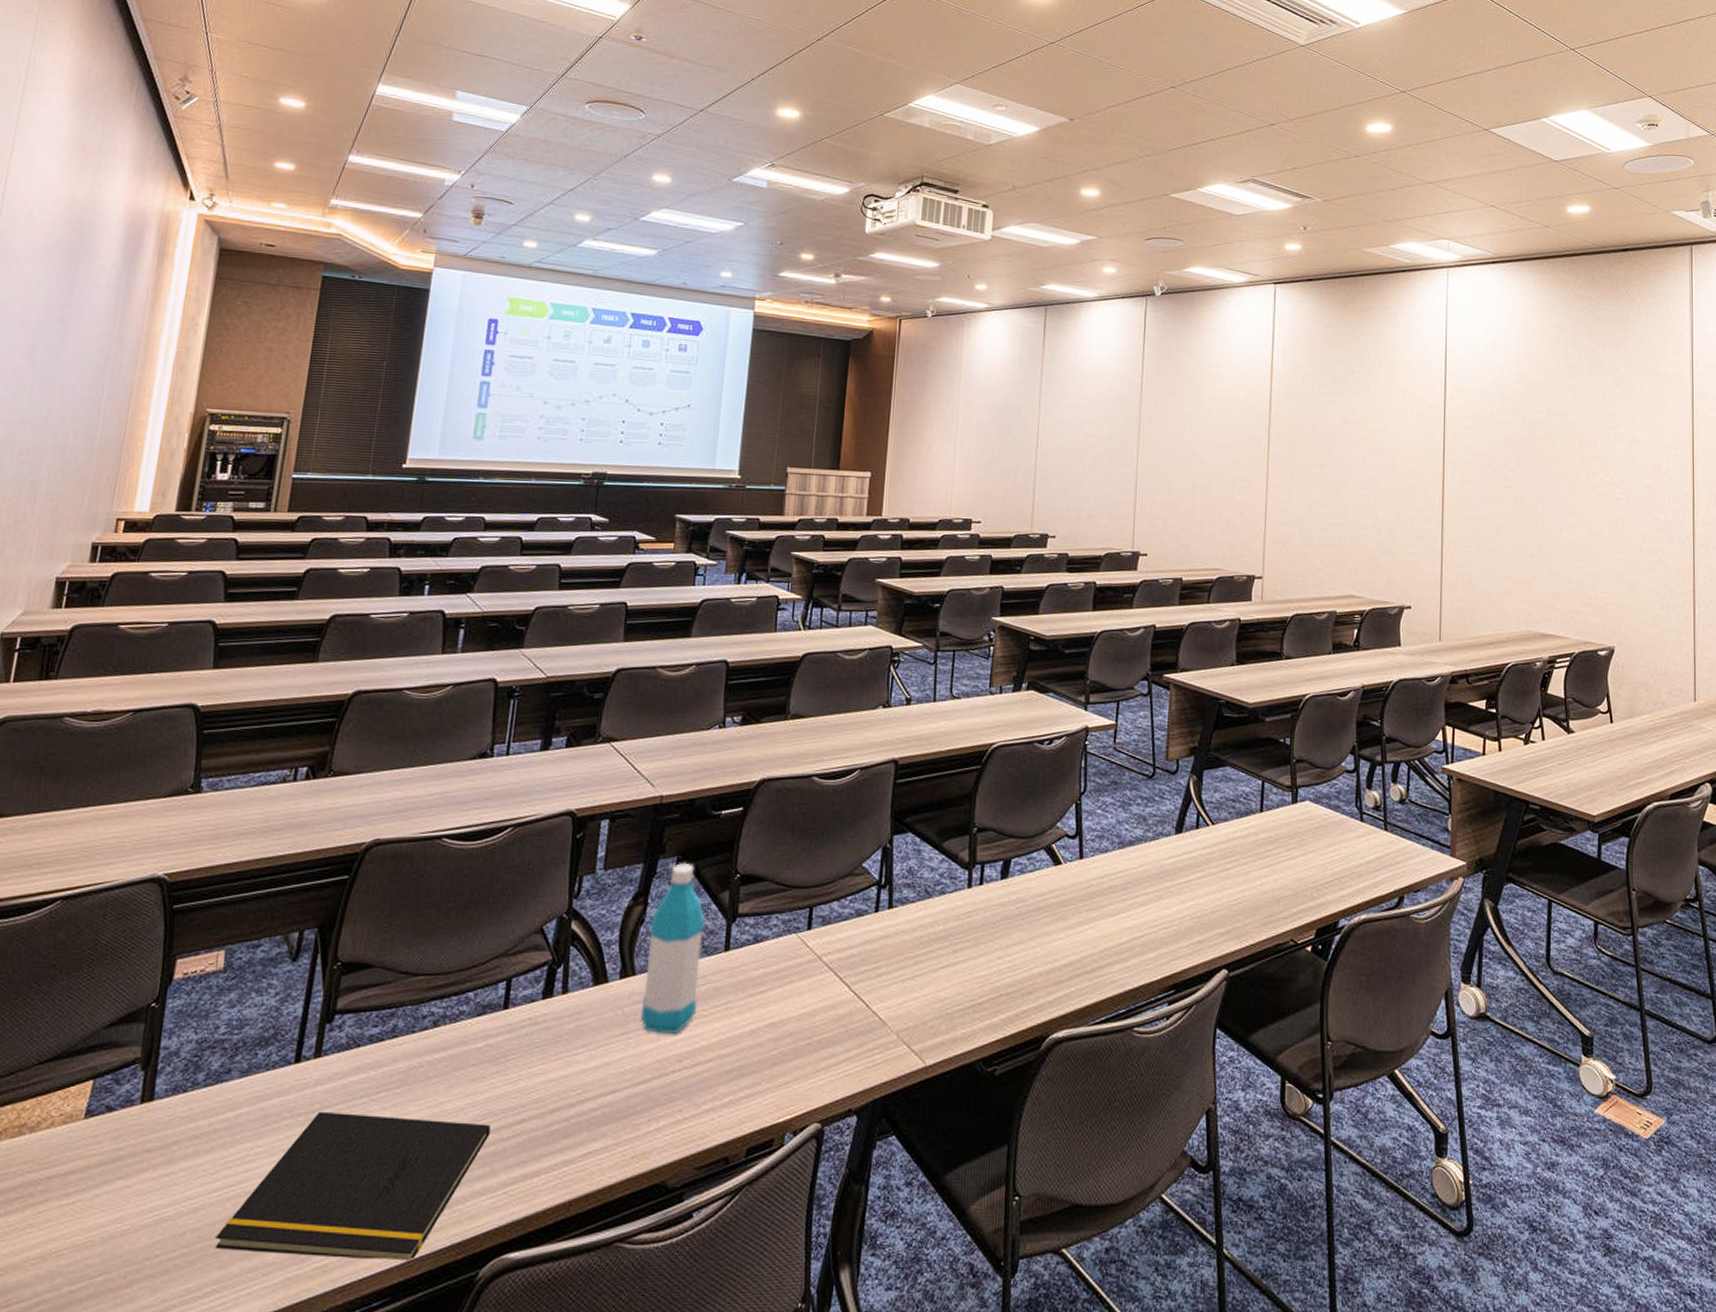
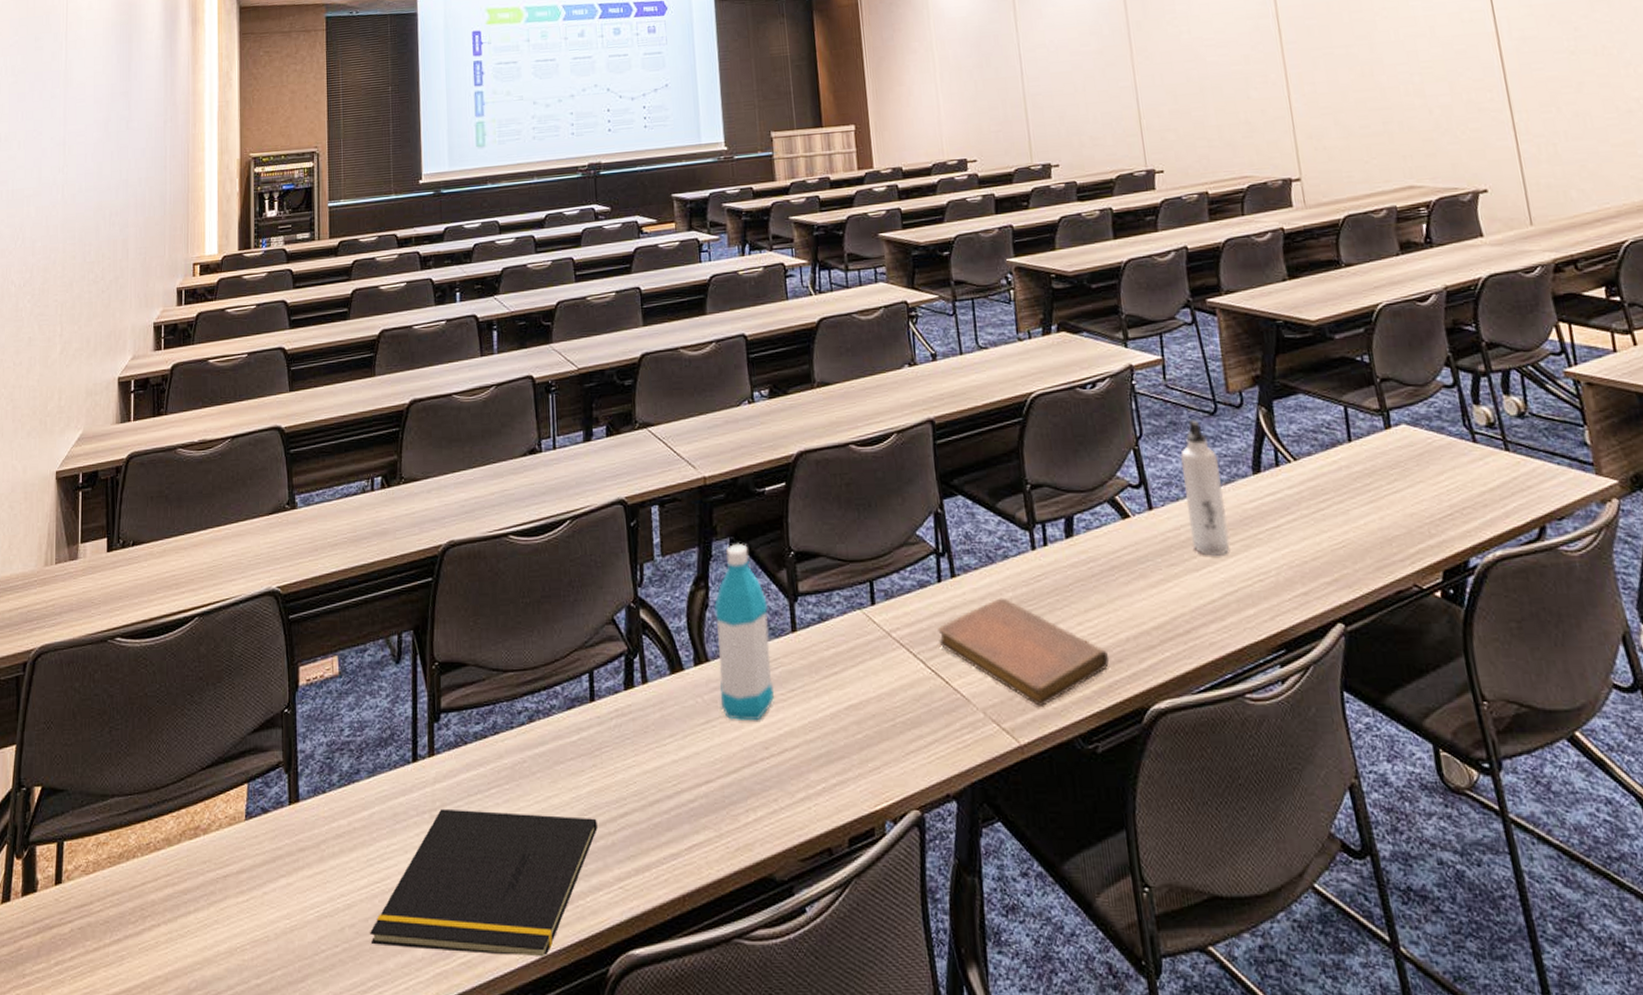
notebook: none [865,930,1020,1031] -> present [938,597,1109,706]
water bottle: none [1112,781,1147,904] -> present [1179,419,1230,556]

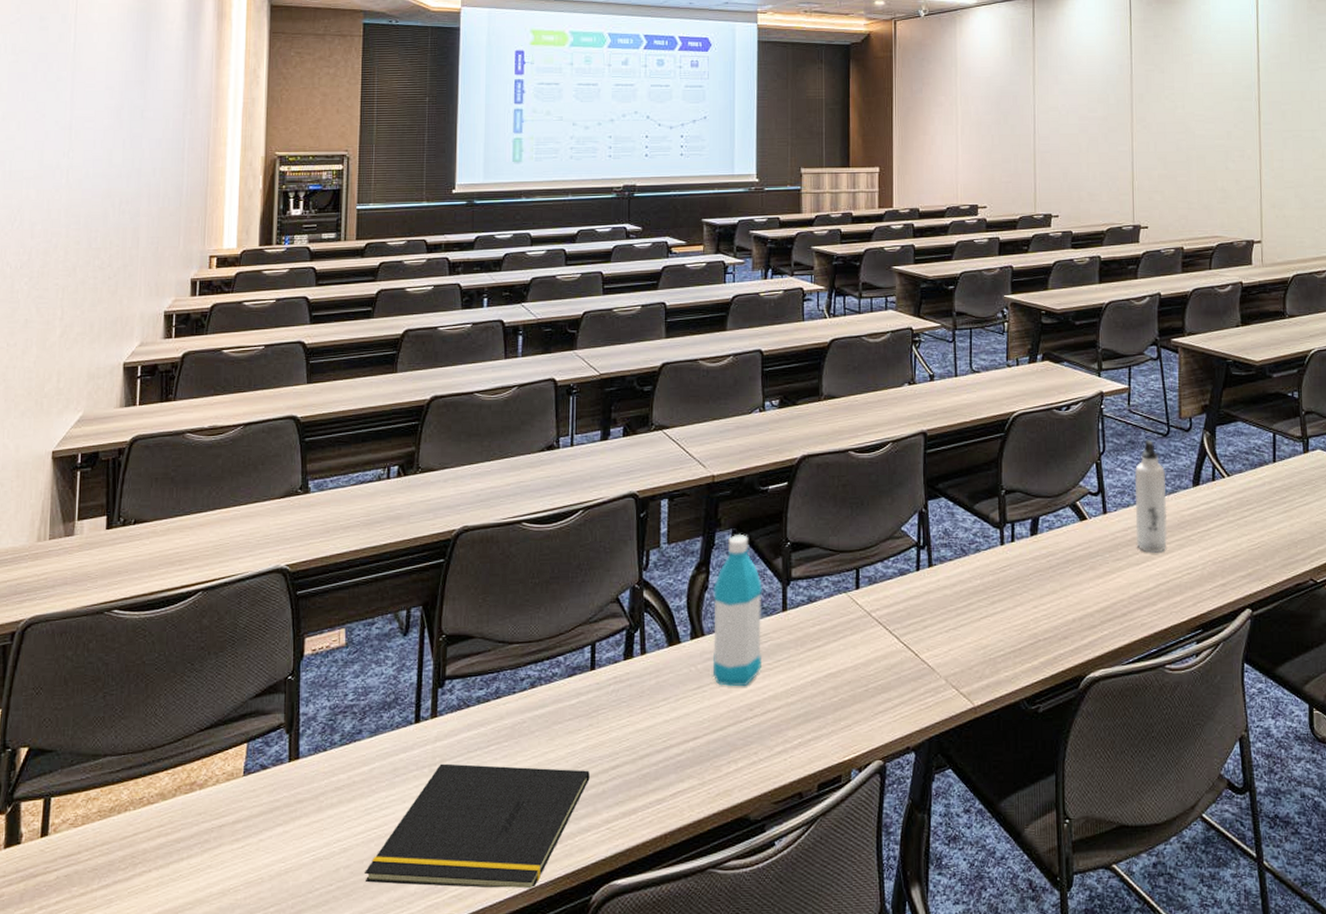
notebook: present [938,597,1109,706] -> none [912,584,1056,674]

